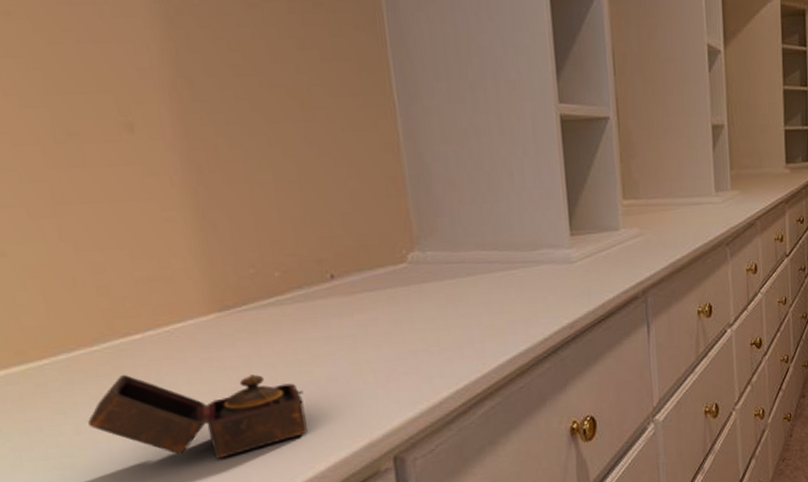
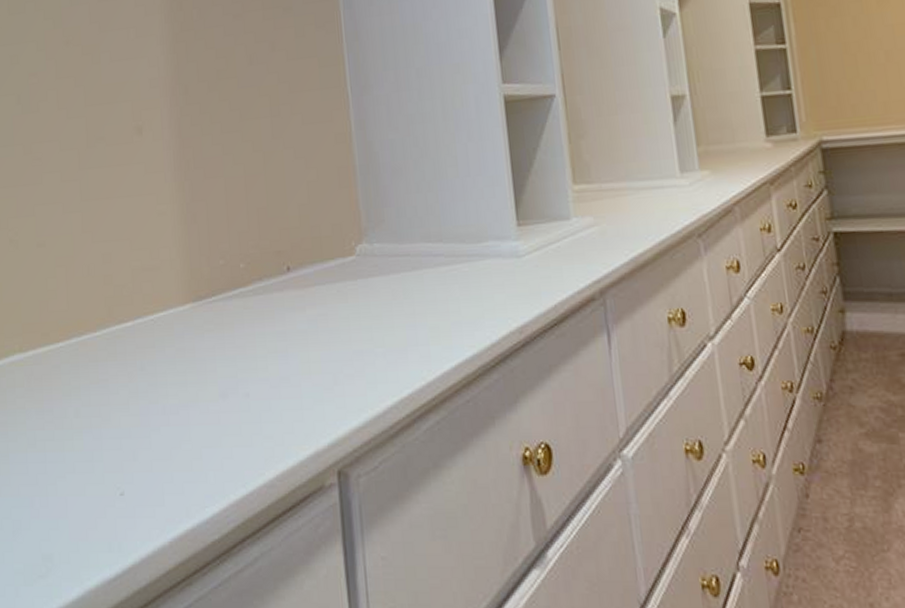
compass: present [88,374,308,459] -> none [86,360,260,455]

